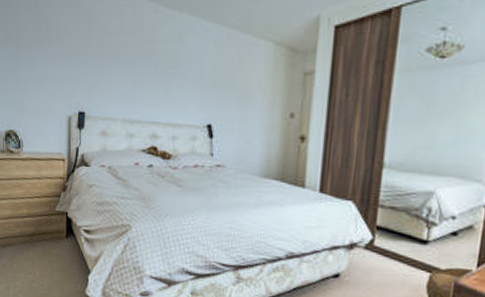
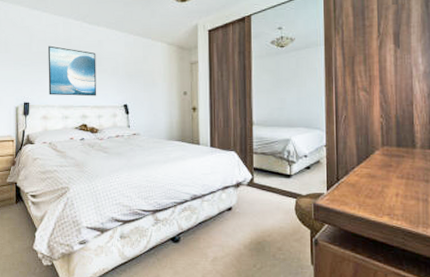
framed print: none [110,36,174,110] -> present [47,46,97,97]

